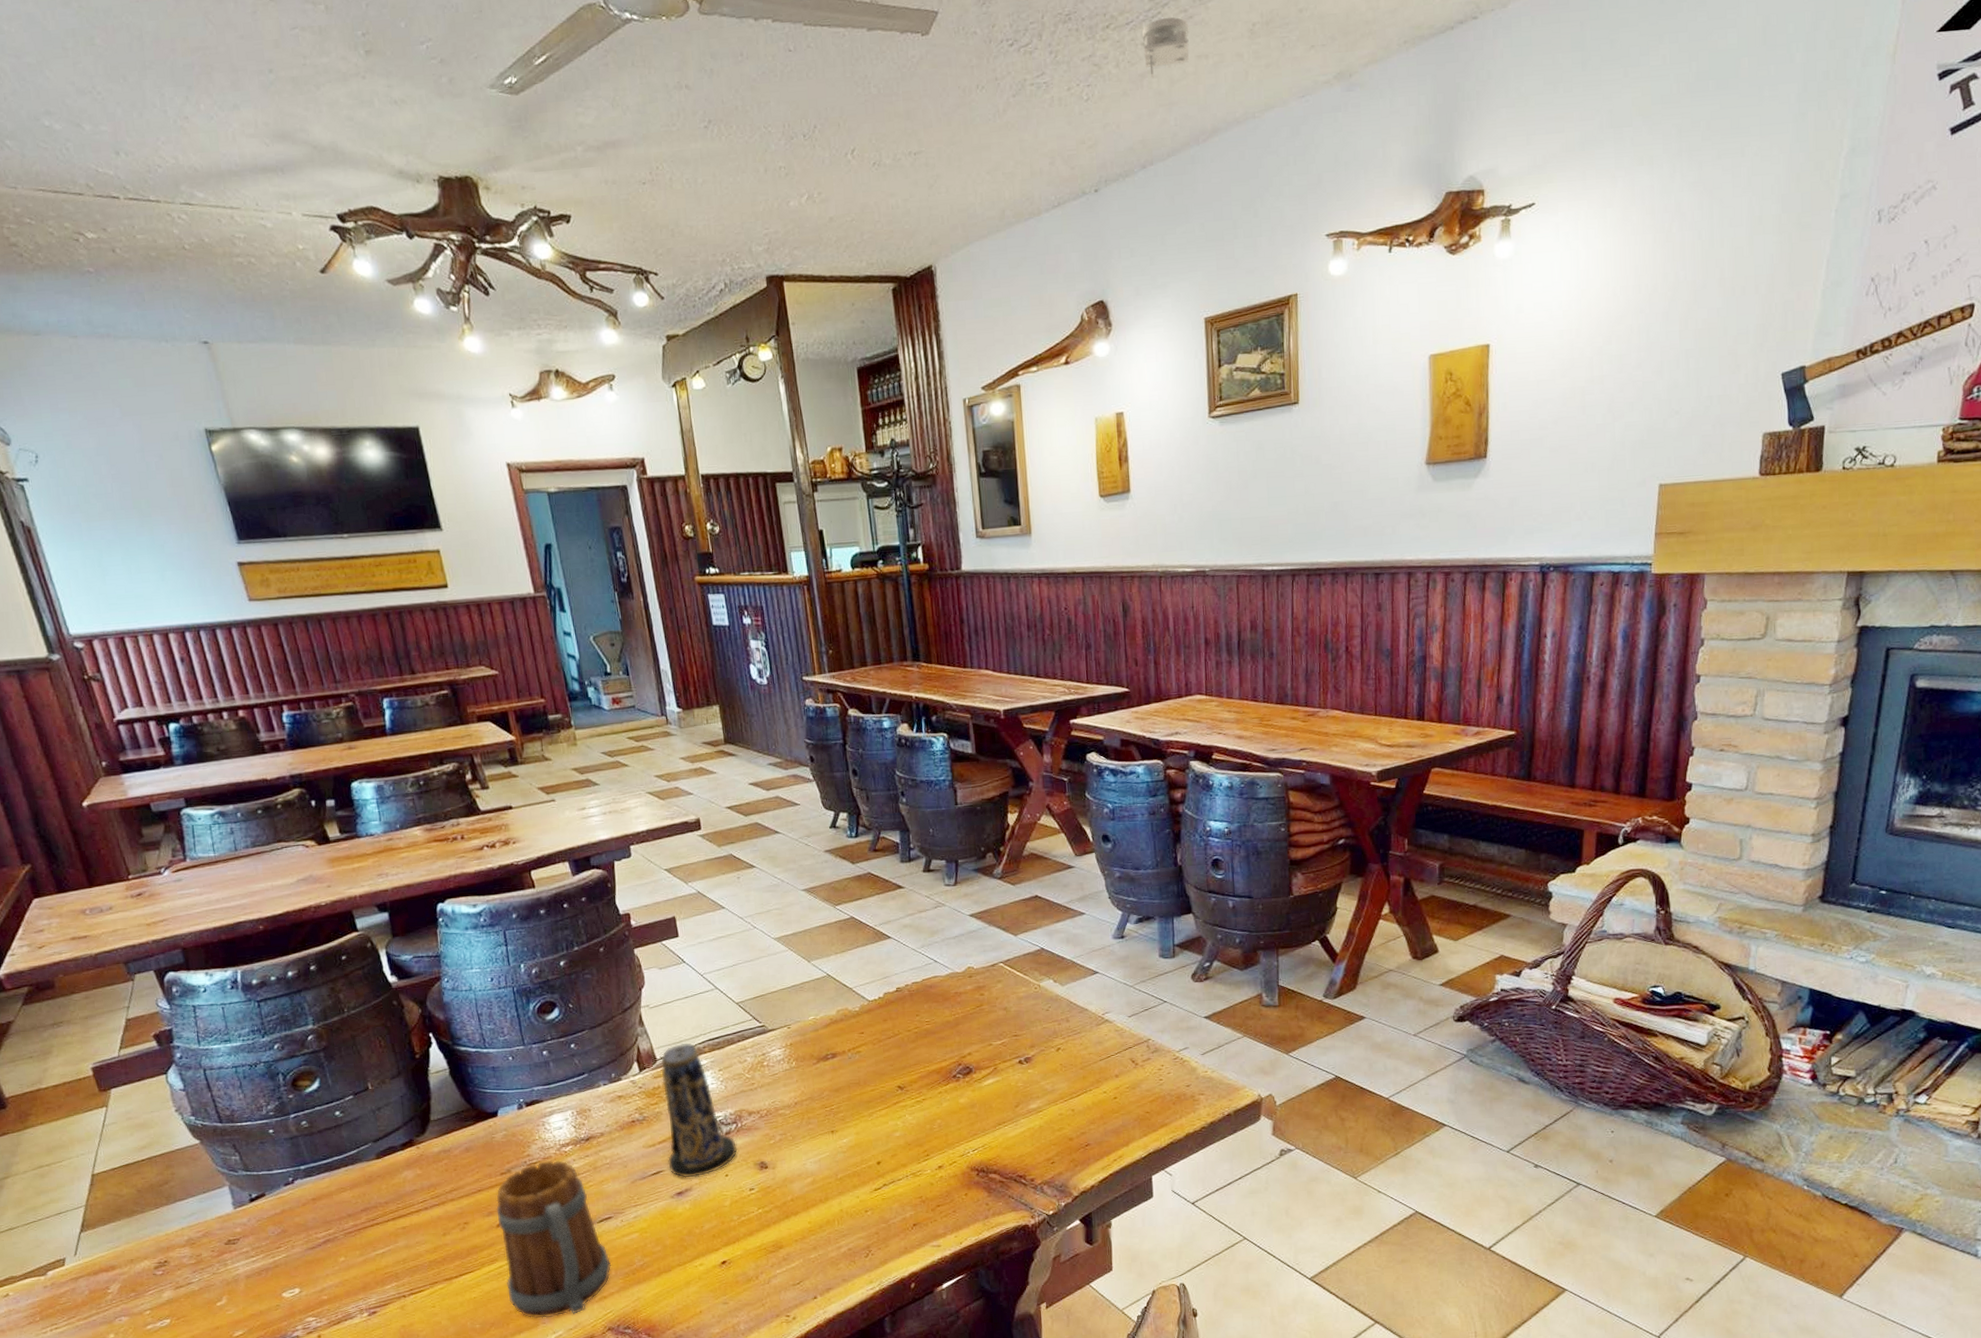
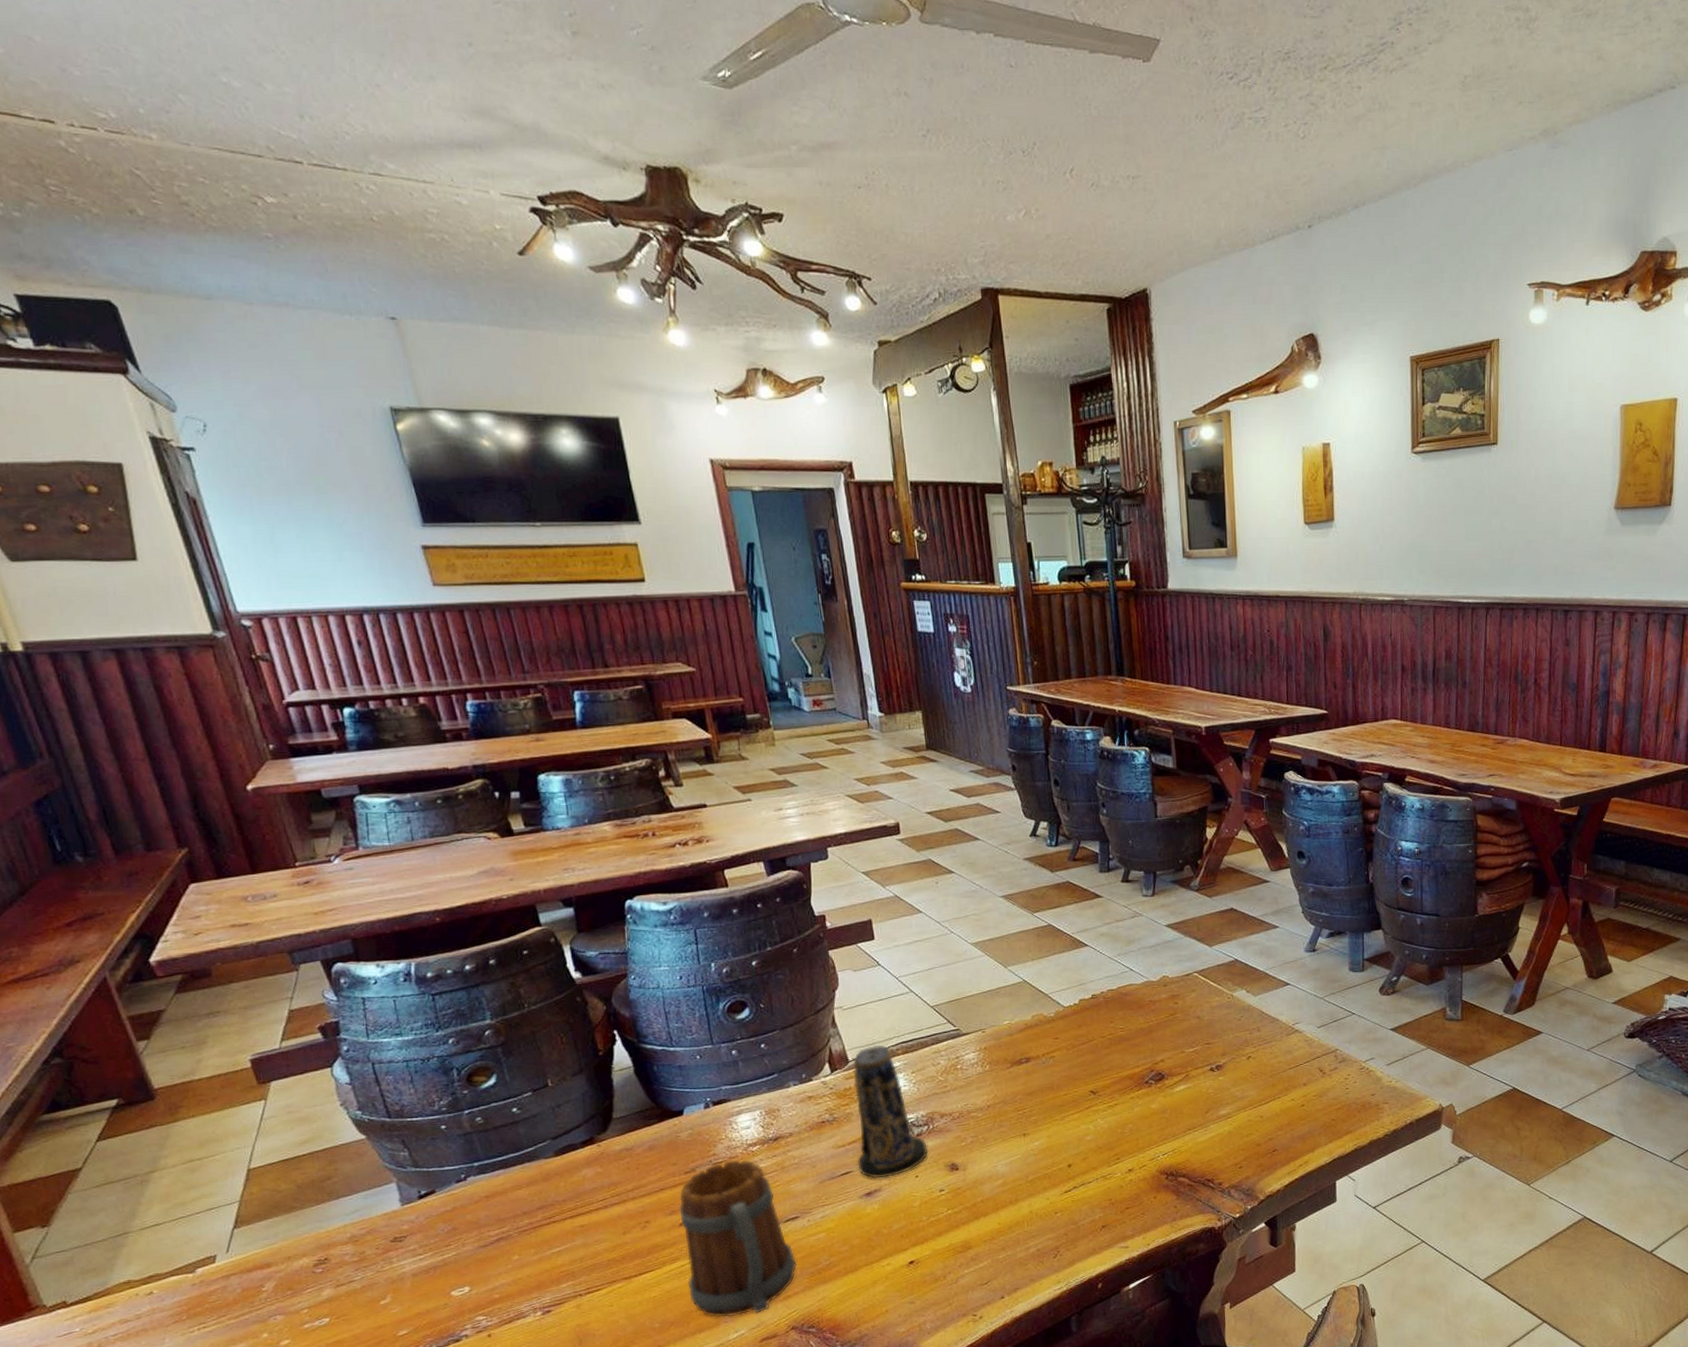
smoke detector: present [1142,17,1189,78] -> none [1359,64,1404,121]

